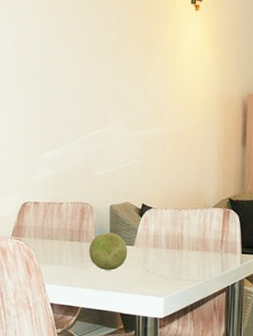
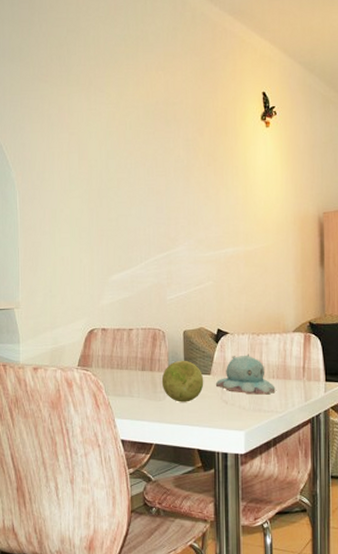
candle: none [138,227,195,265] -> present [215,353,276,395]

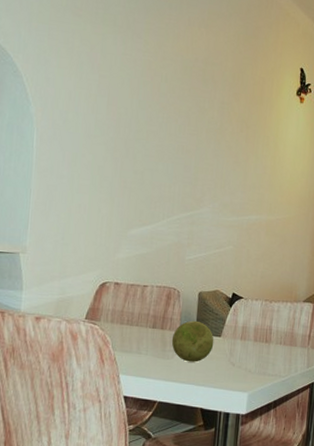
candle: present [215,353,276,395] -> none [224,319,282,359]

